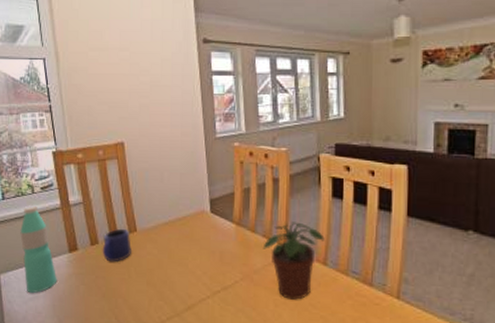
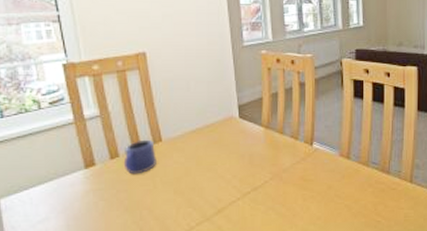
water bottle: present [20,205,58,293] -> none [24,122,72,215]
potted plant: present [262,221,325,300] -> none [291,121,348,193]

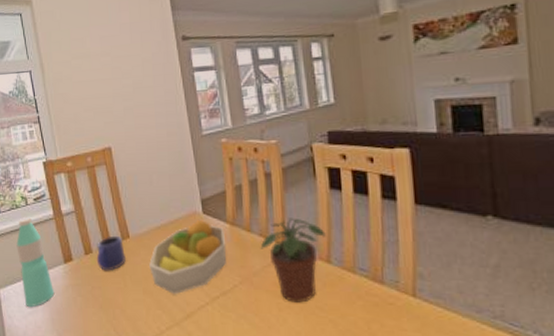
water bottle: none [24,122,72,215] -> present [16,217,55,307]
fruit bowl: none [182,124,260,193] -> present [149,220,227,295]
potted plant: none [291,121,348,193] -> present [260,218,326,303]

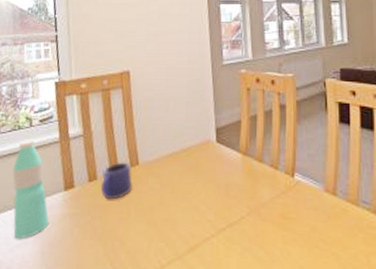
fruit bowl: present [149,220,227,295] -> none [156,149,237,227]
potted plant: present [260,218,326,303] -> none [270,149,333,235]

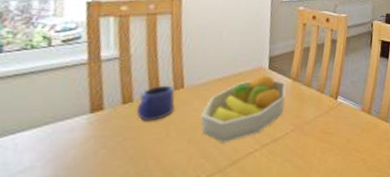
water bottle: present [13,139,50,238] -> none [15,60,68,163]
fruit bowl: none [156,149,237,227] -> present [200,75,286,144]

